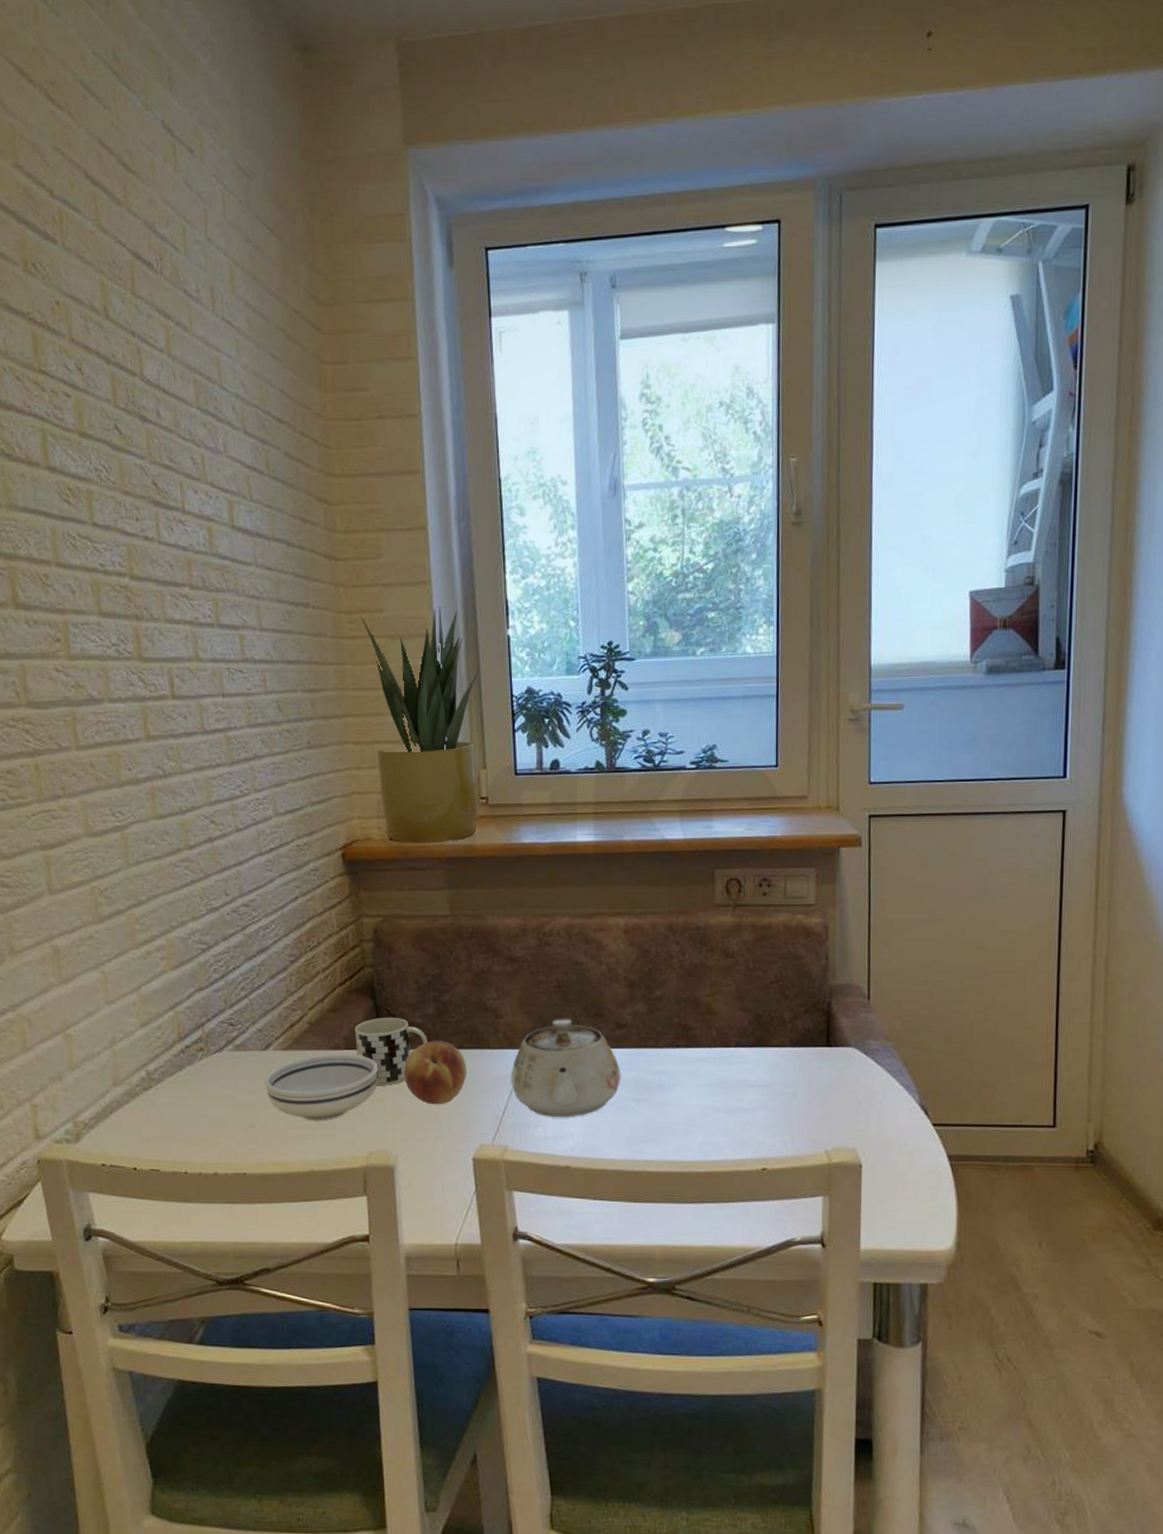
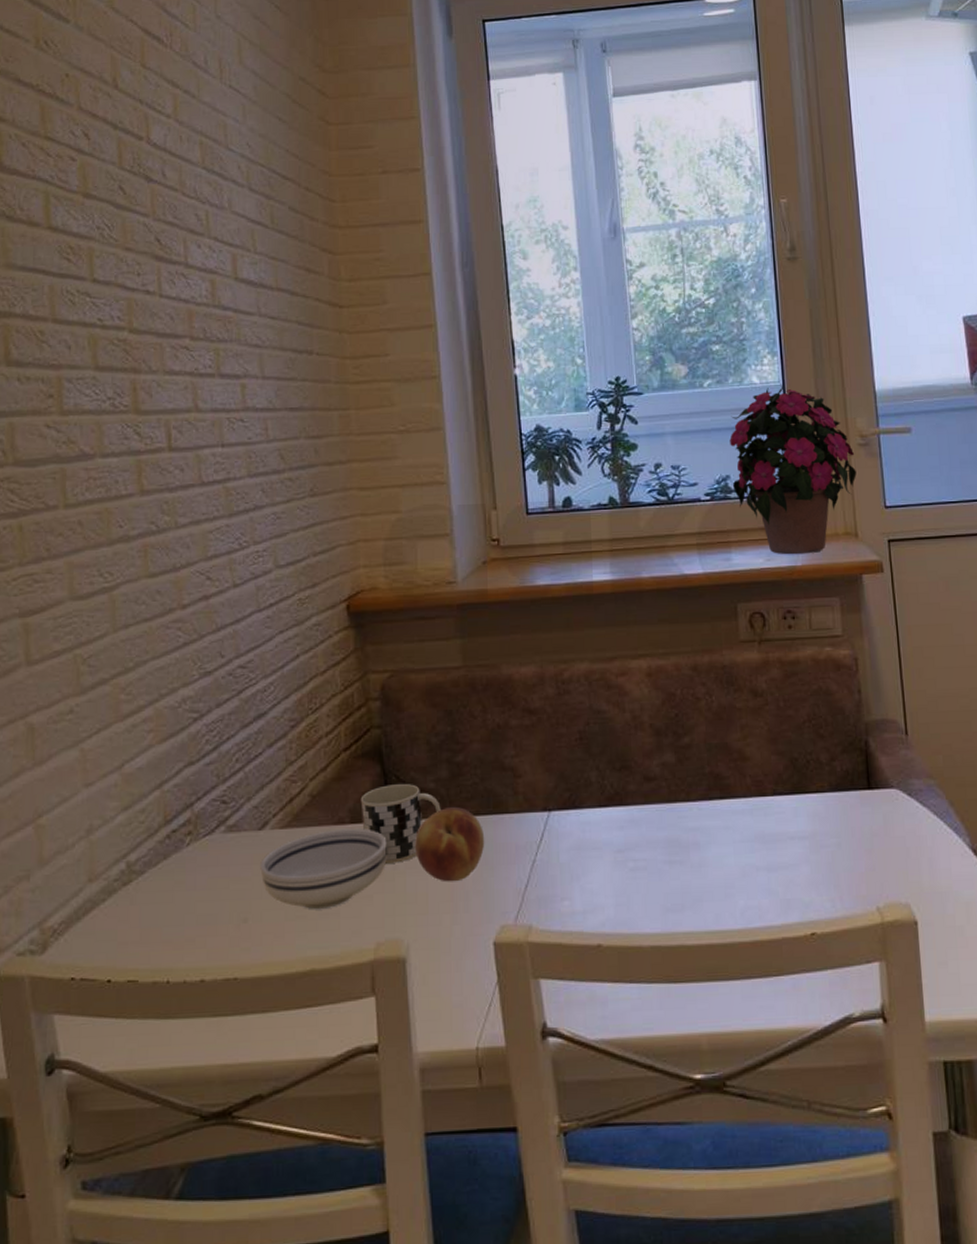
planter: present [360,606,480,843] -> none [365,349,489,592]
teapot: present [511,1018,621,1117] -> none [533,773,653,888]
potted flower: none [718,656,844,826] -> present [729,385,857,555]

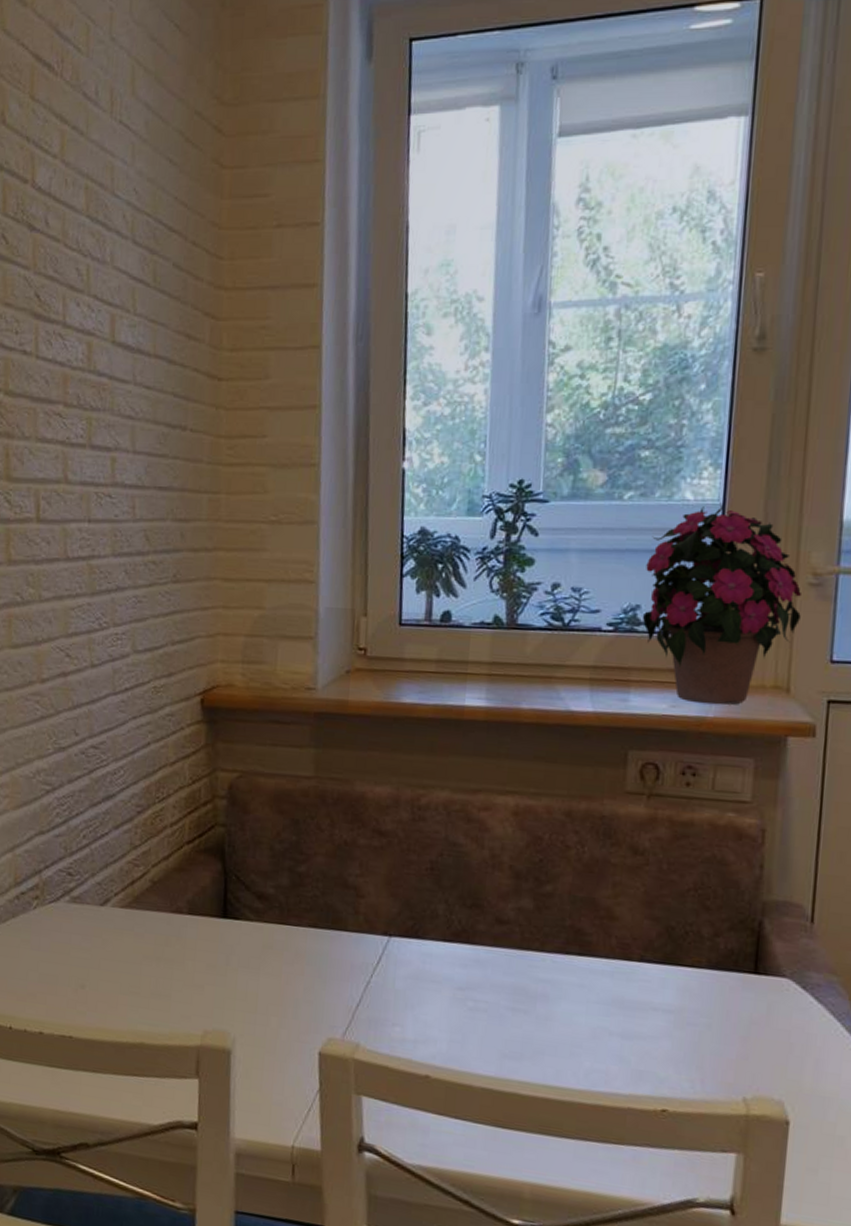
bowl: present [260,828,387,909] -> none [99,917,222,990]
cup: present [360,783,441,864] -> none [199,883,279,960]
fruit: present [414,806,485,882] -> none [248,914,321,988]

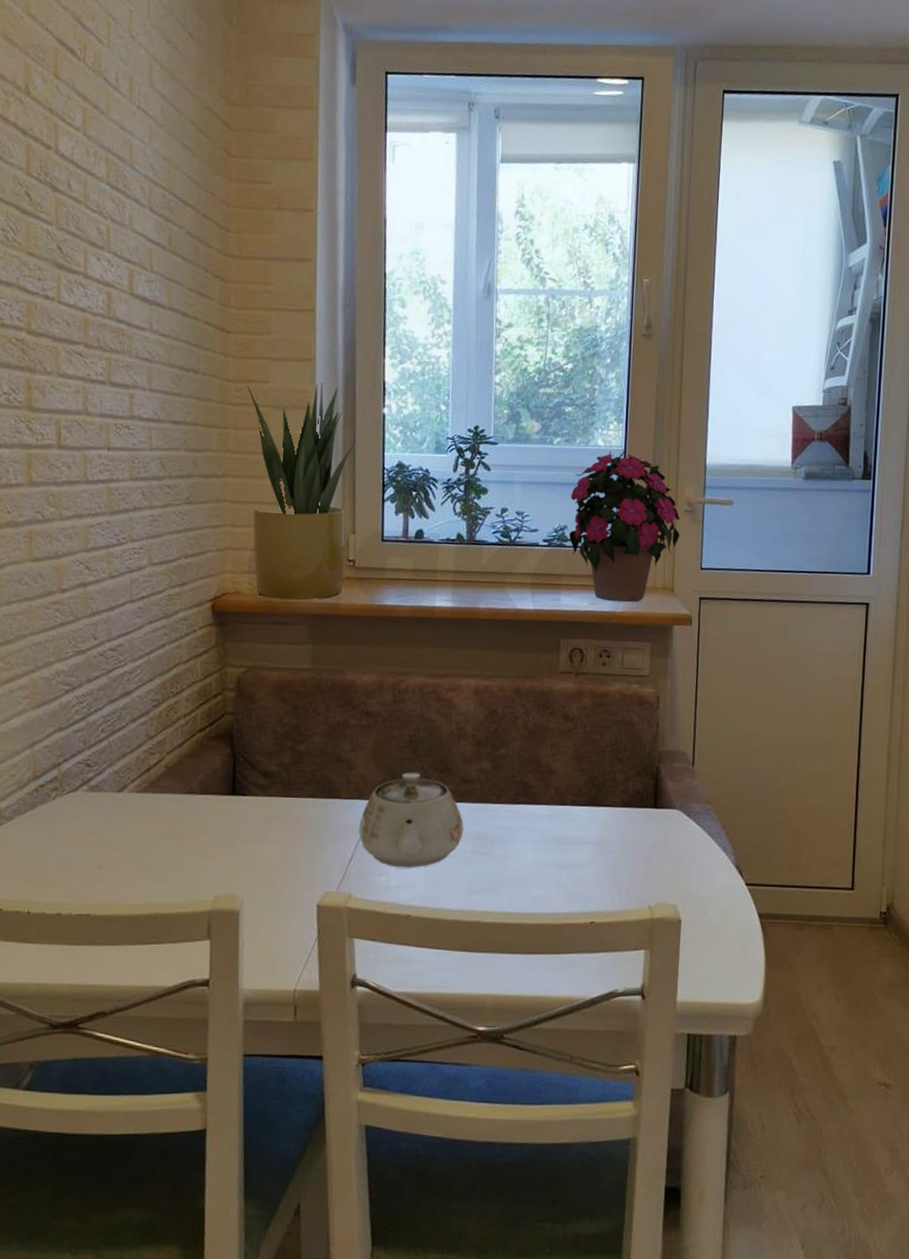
planter: none [240,434,368,696] -> present [246,382,356,601]
teapot: none [368,905,498,1021] -> present [359,771,464,868]

